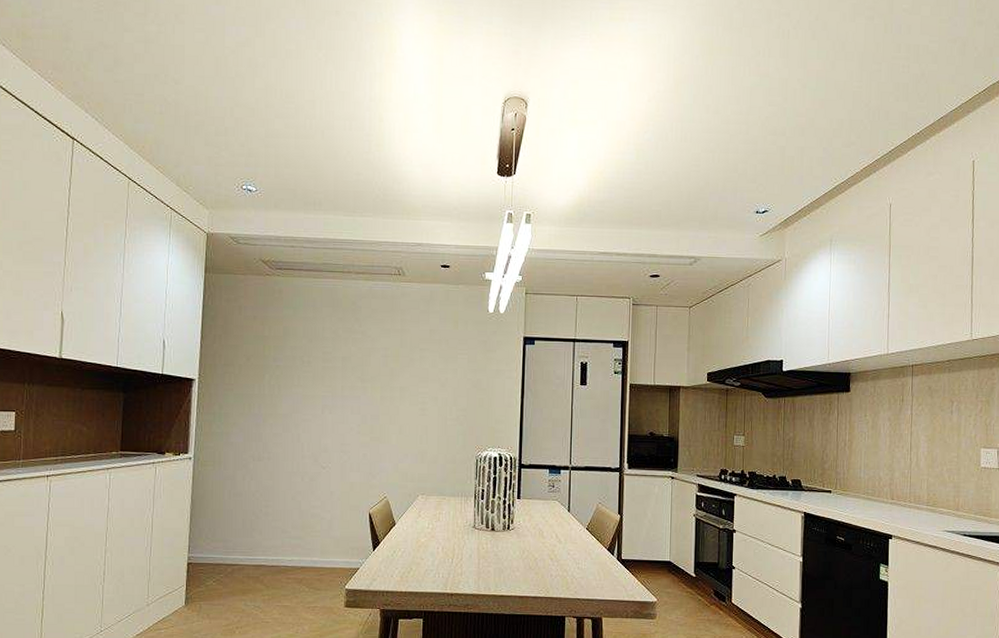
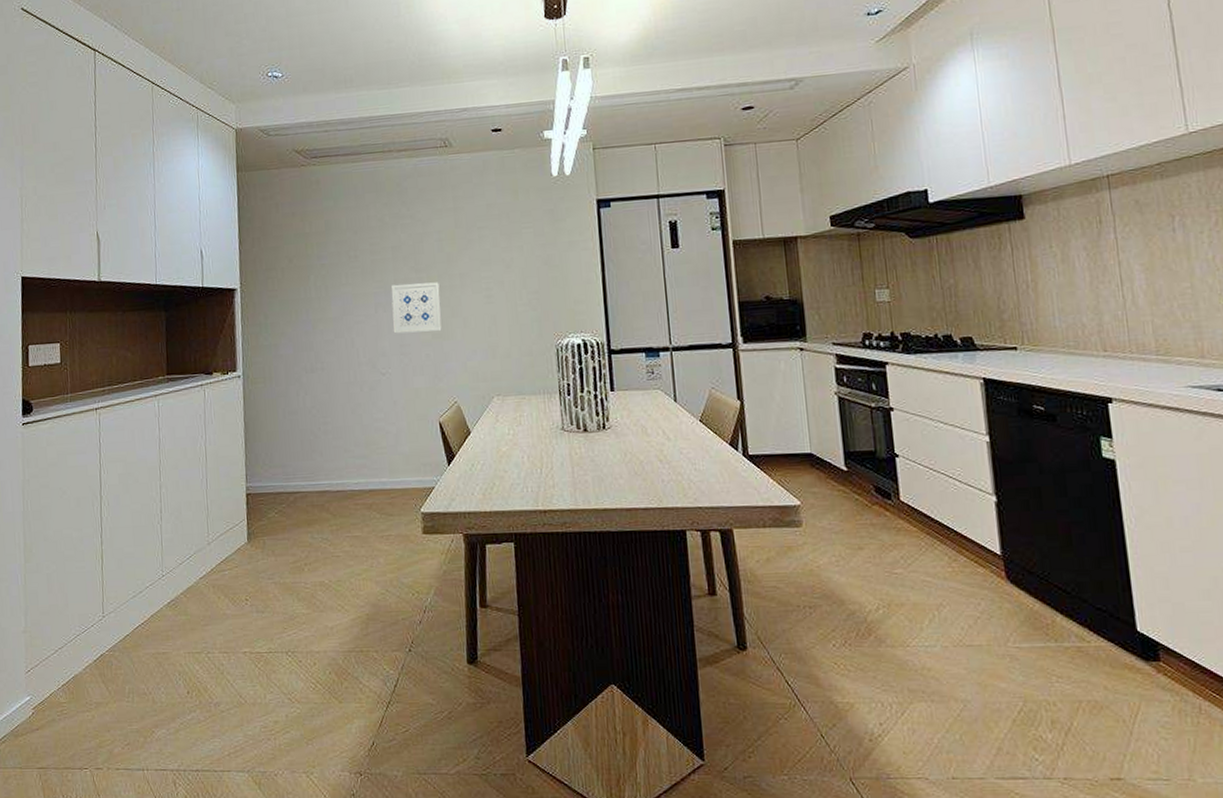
wall art: none [336,390,381,434] -> present [391,282,442,334]

